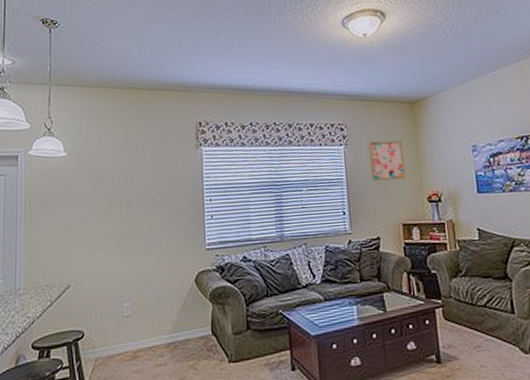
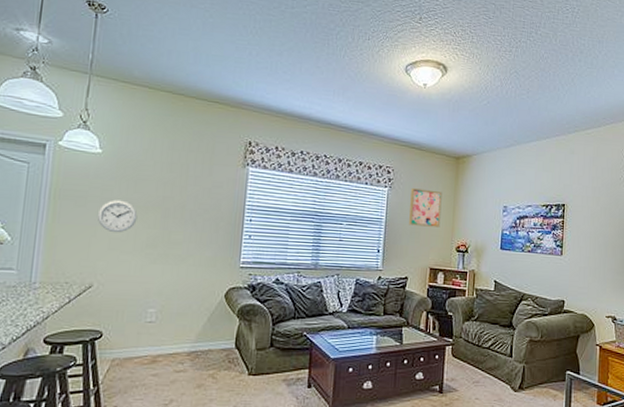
wall clock: none [68,198,104,231] -> present [97,199,138,233]

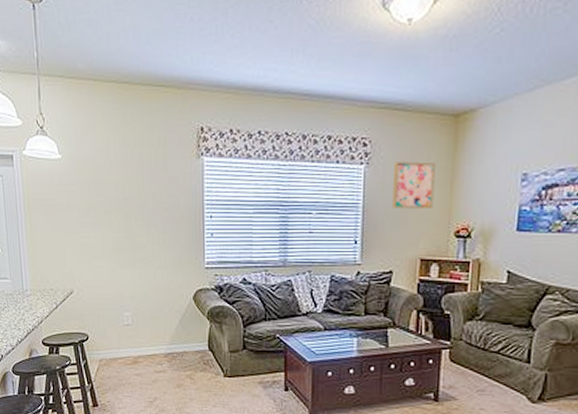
wall clock: present [97,199,138,233] -> none [66,205,102,239]

